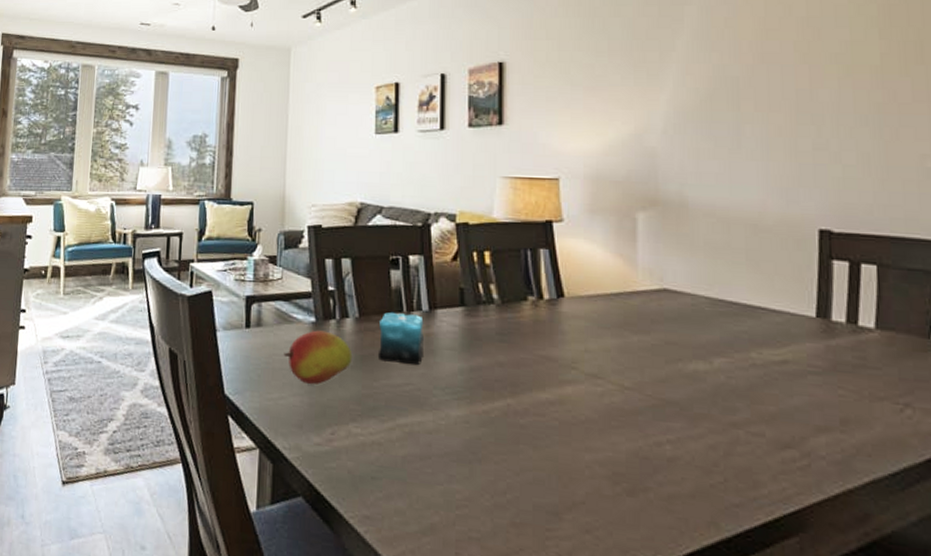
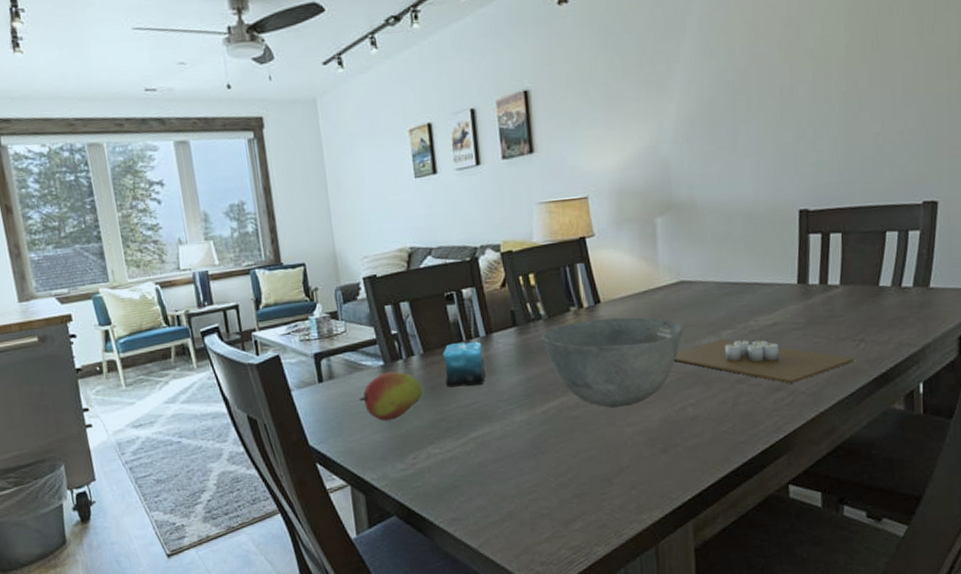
bowl: none [492,314,663,426] -> present [542,317,683,408]
candle: none [650,367,897,443] -> present [674,338,855,384]

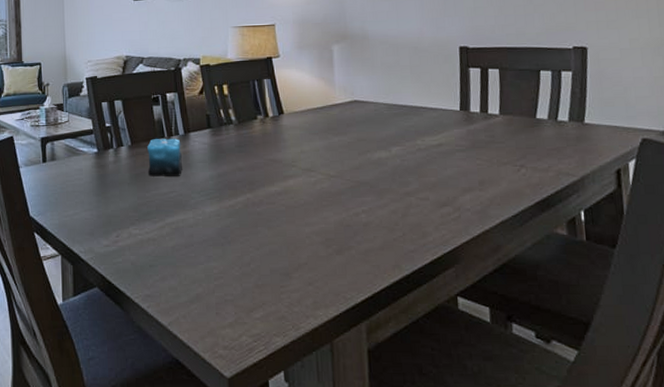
fruit: present [359,371,423,422] -> none [74,158,129,201]
bowl: present [542,317,683,408] -> none [232,127,356,208]
candle: present [674,338,855,384] -> none [348,155,516,200]

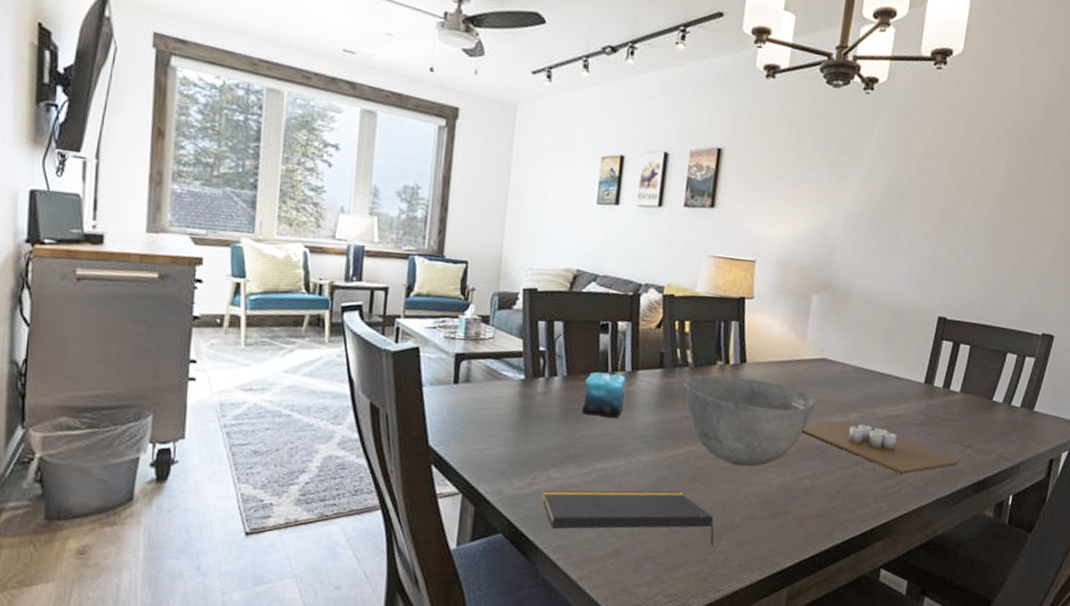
notepad: none [126,237,286,286] -> present [542,490,714,547]
bowl: none [232,127,356,208] -> present [684,376,816,467]
candle: none [348,155,516,200] -> present [802,420,960,474]

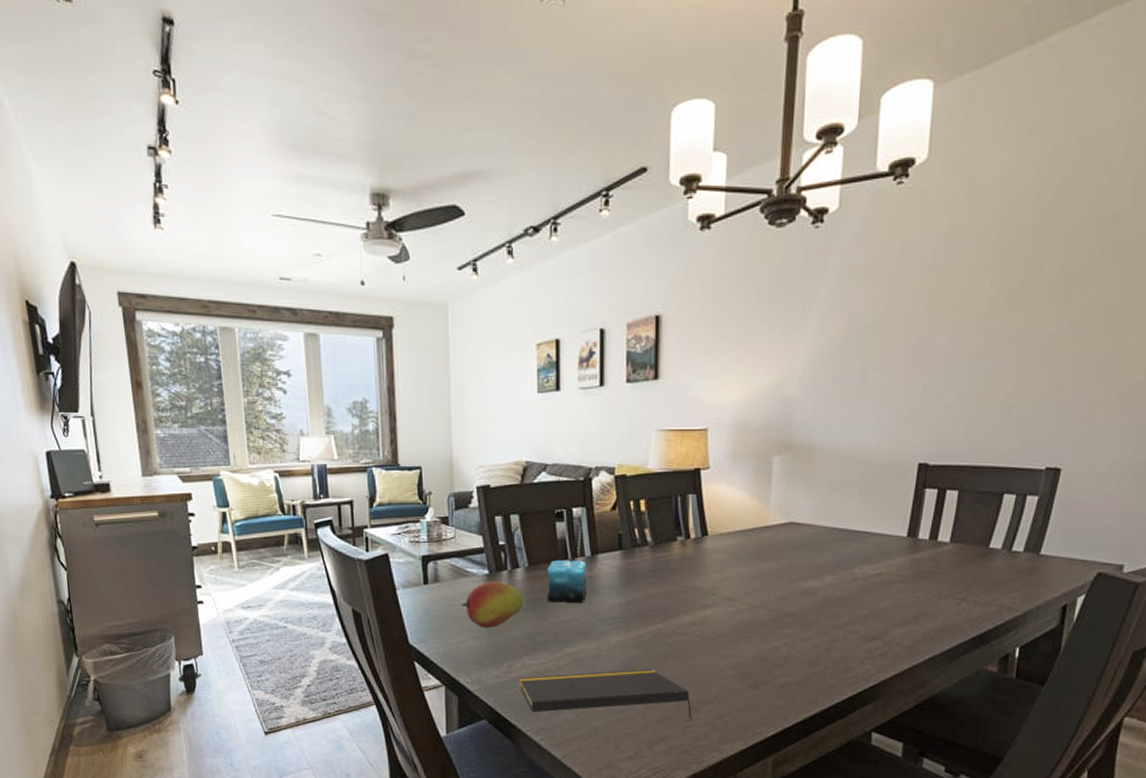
fruit: none [491,387,558,437] -> present [461,581,524,629]
bowl: present [684,376,816,467] -> none [646,551,786,640]
candle: present [802,420,960,474] -> none [774,584,954,634]

